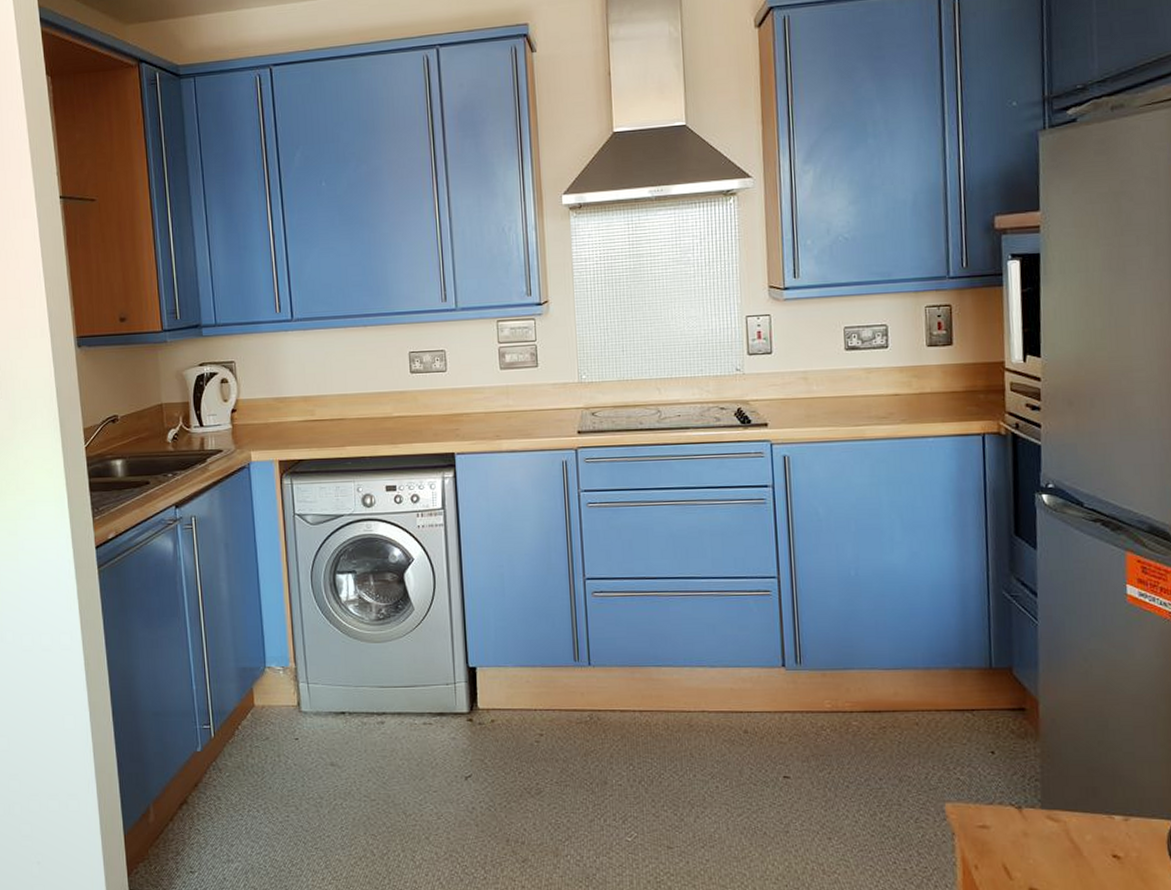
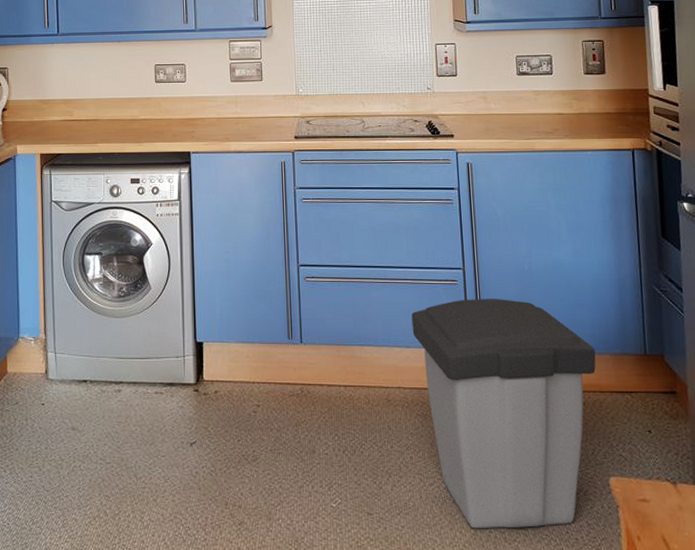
trash can: none [717,610,933,861] -> present [411,299,596,529]

